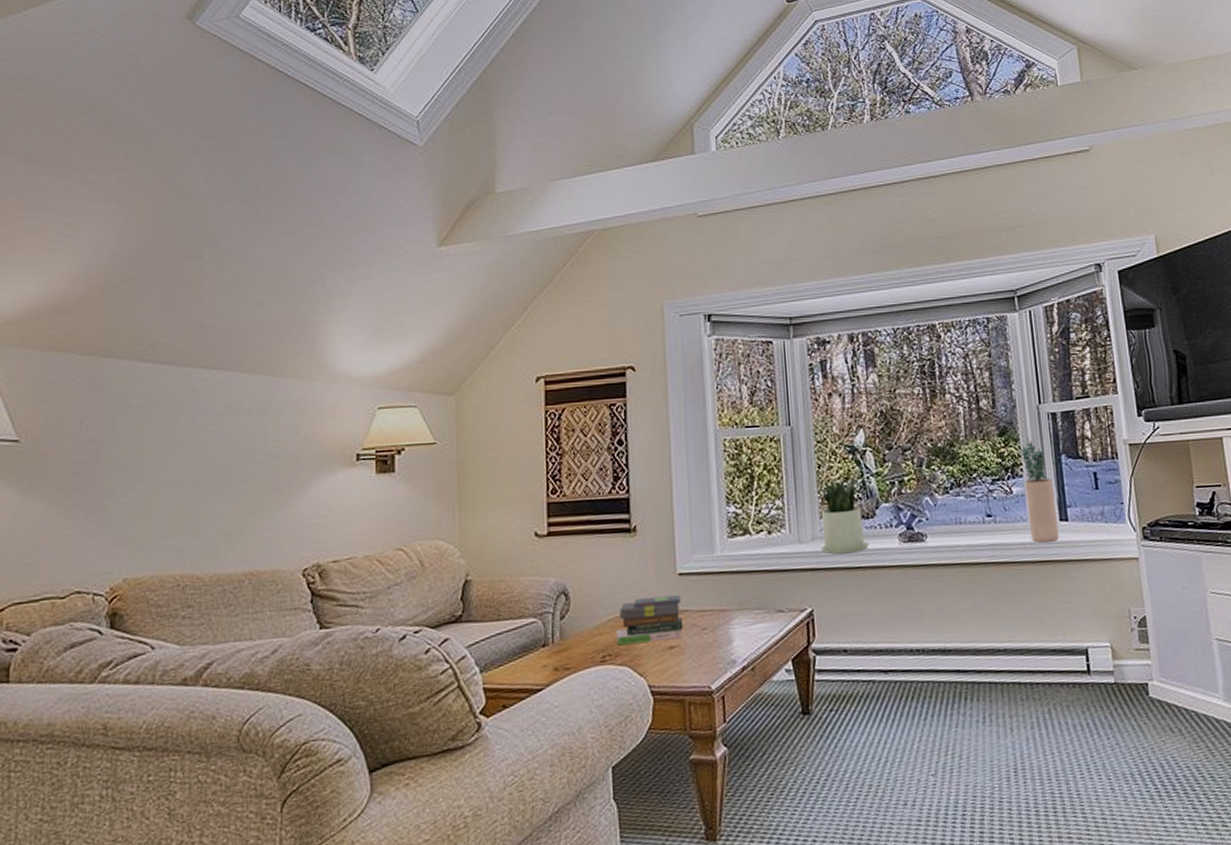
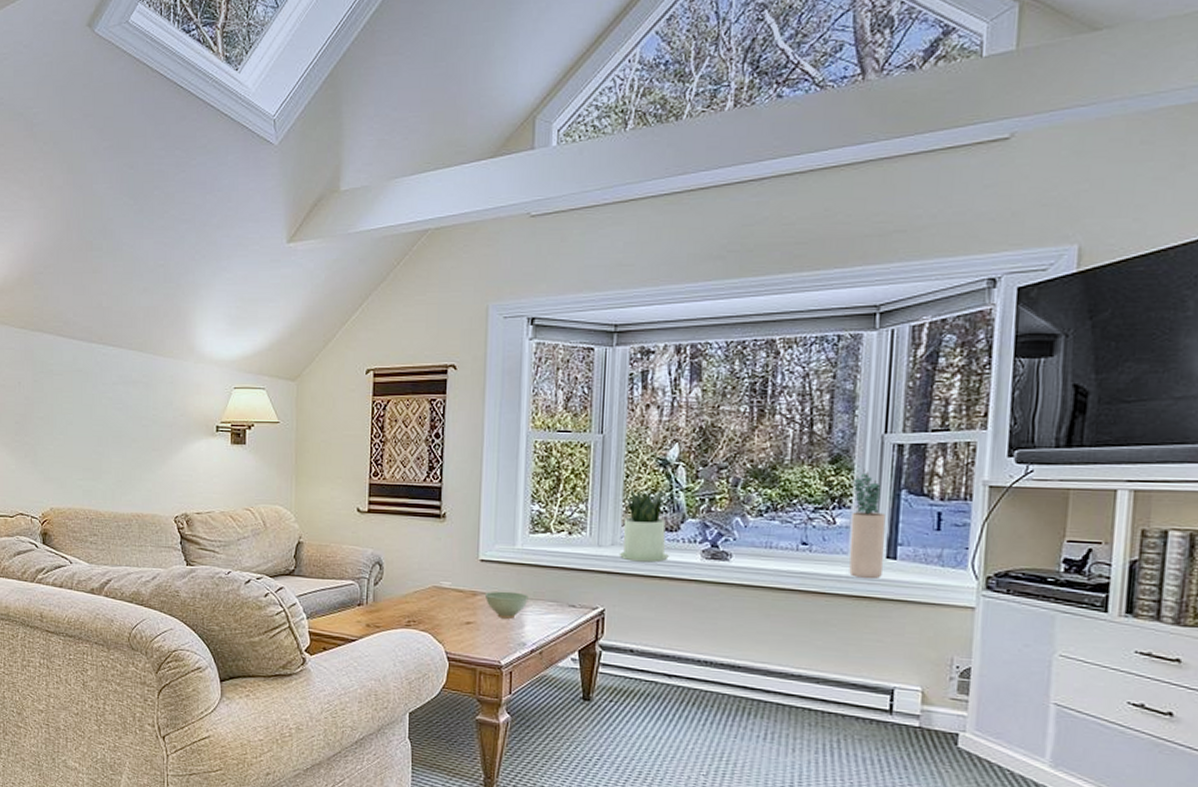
books: present [616,594,684,646] -> none [420,576,481,617]
bowl: none [686,604,735,637] -> present [484,591,530,619]

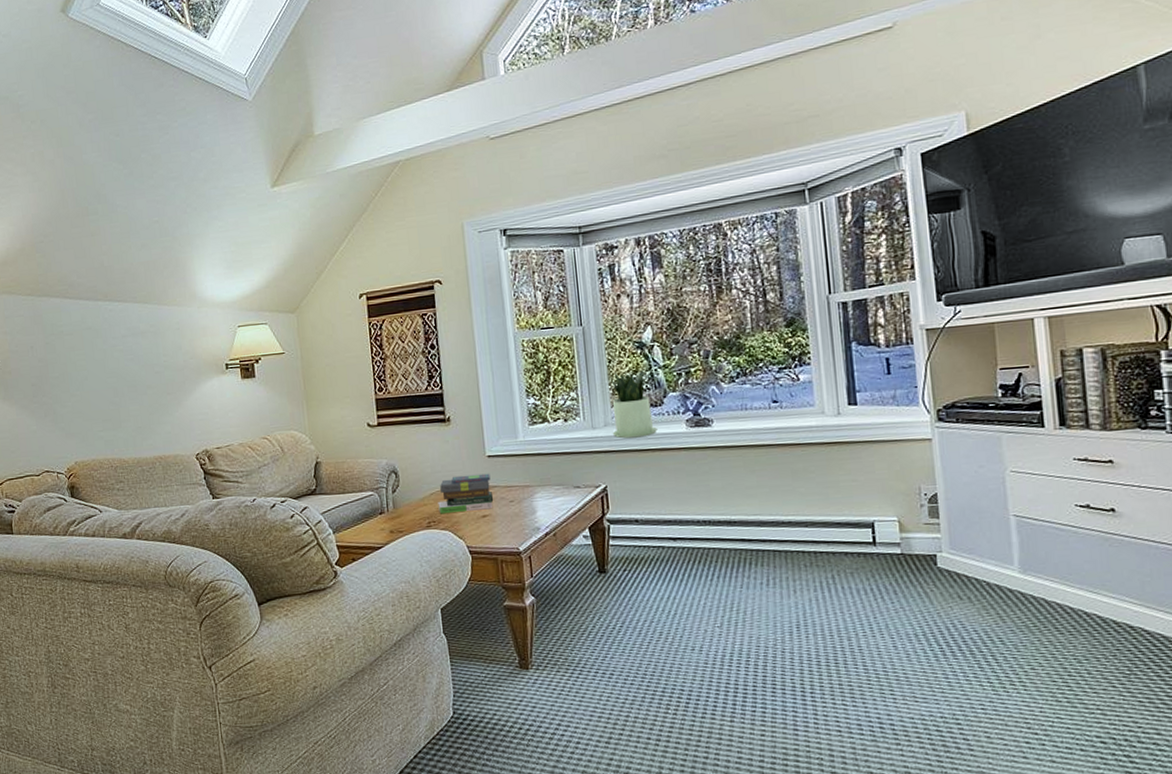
books: none [420,576,481,617] -> present [438,473,494,514]
bowl: present [484,591,530,619] -> none [495,481,538,508]
vase: present [849,468,886,580] -> none [809,327,847,427]

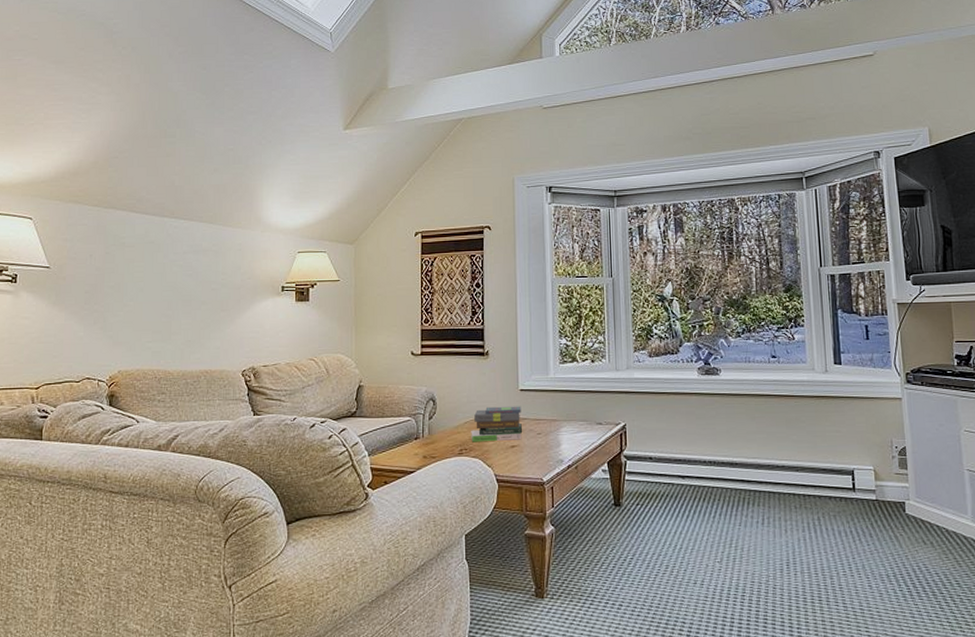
planter: present [611,369,657,439] -> none [633,320,673,382]

